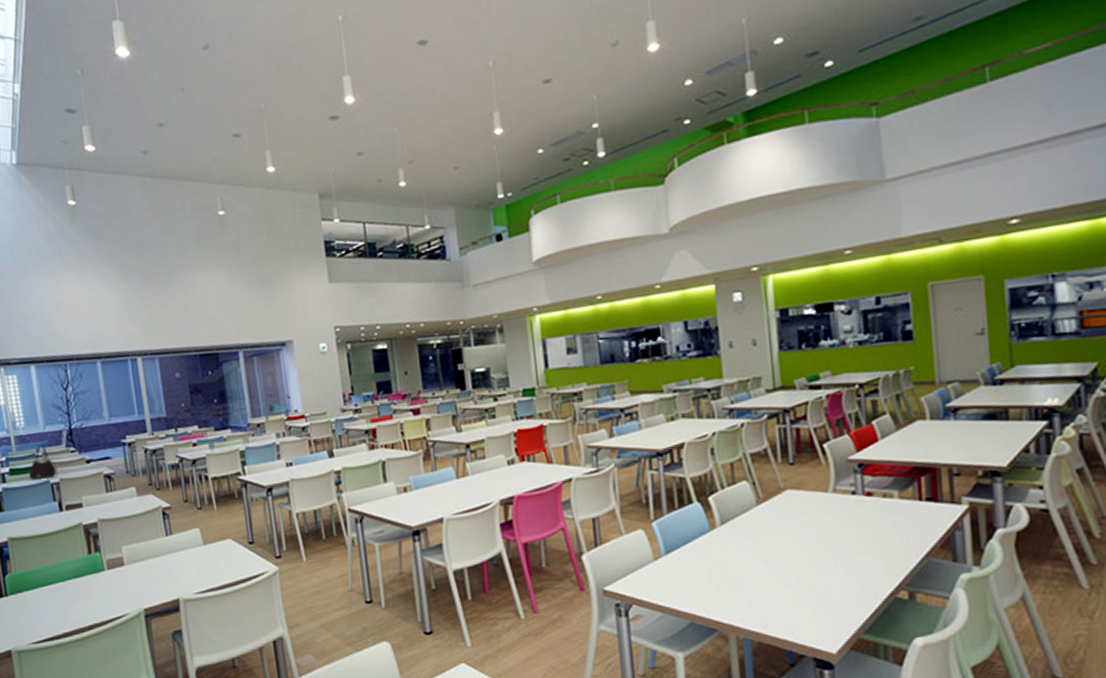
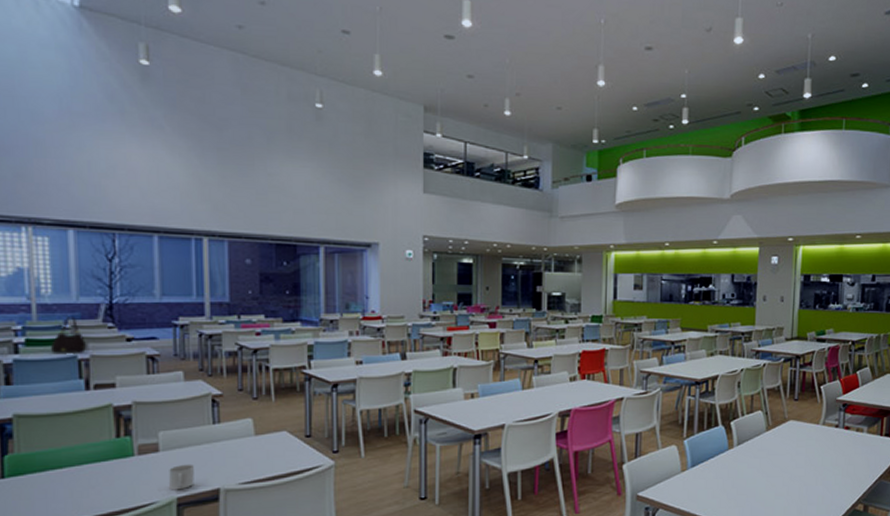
cup: none [134,576,157,602] -> present [168,464,194,490]

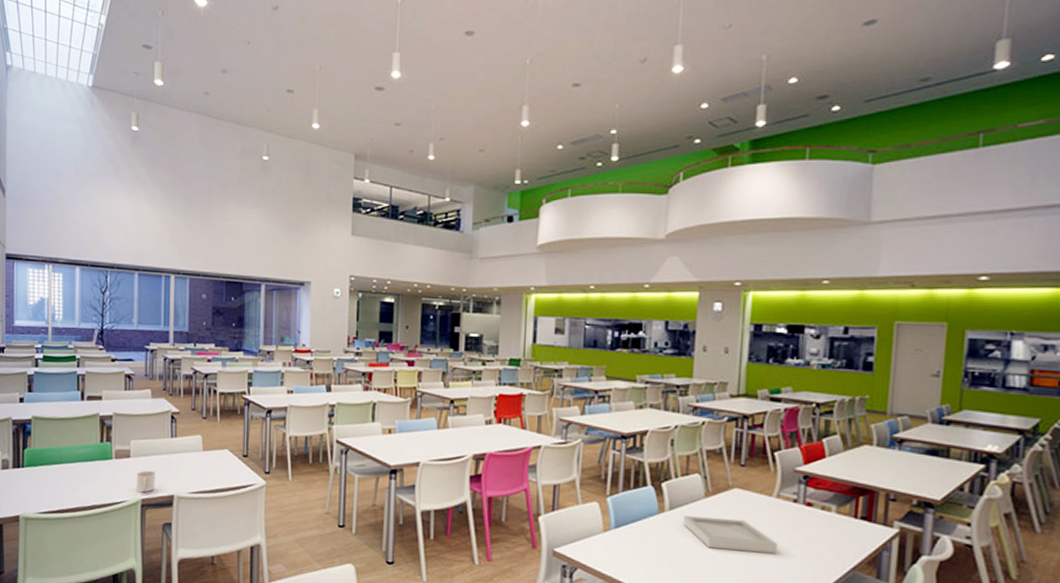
handbag: present [51,317,87,353] -> none [60,339,84,369]
tray: none [749,447,824,475] -> present [683,516,777,554]

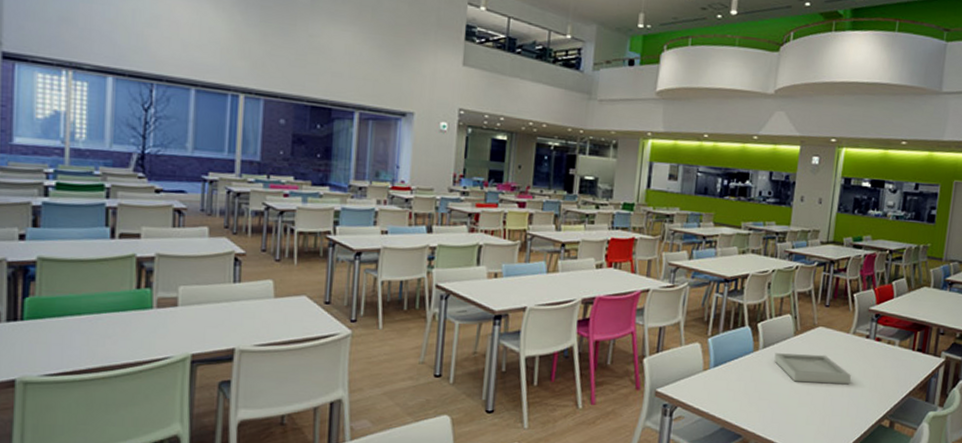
cup: present [135,470,155,493] -> none [184,321,211,347]

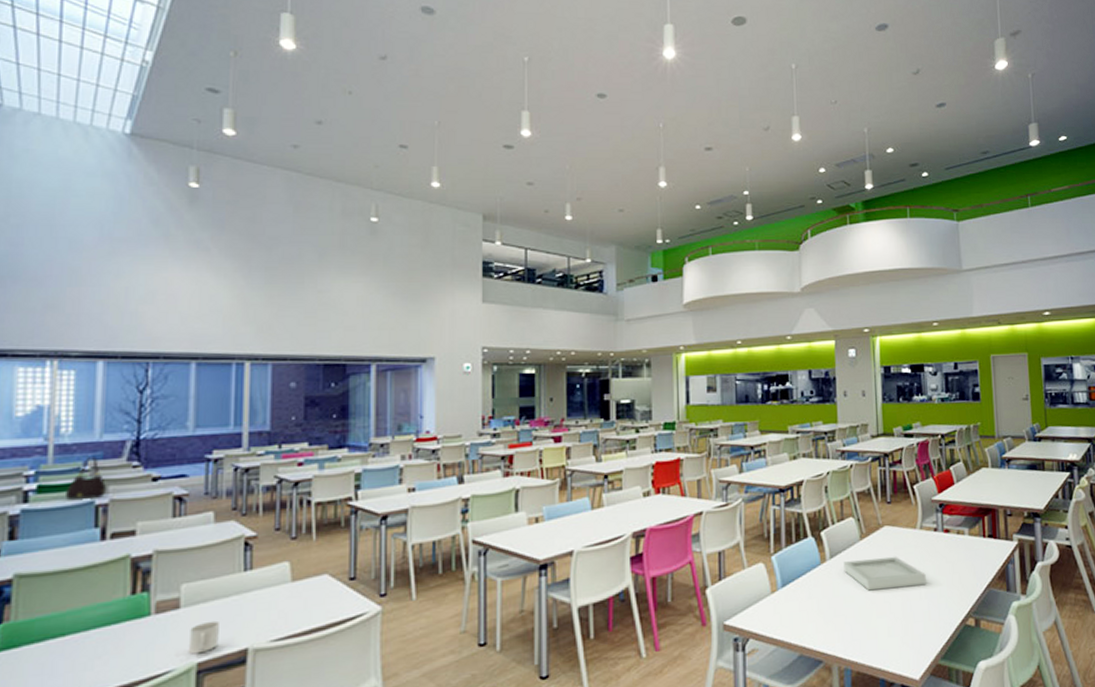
handbag: none [81,163,116,201] -> present [66,457,107,500]
cup: none [184,321,211,347] -> present [188,620,219,655]

